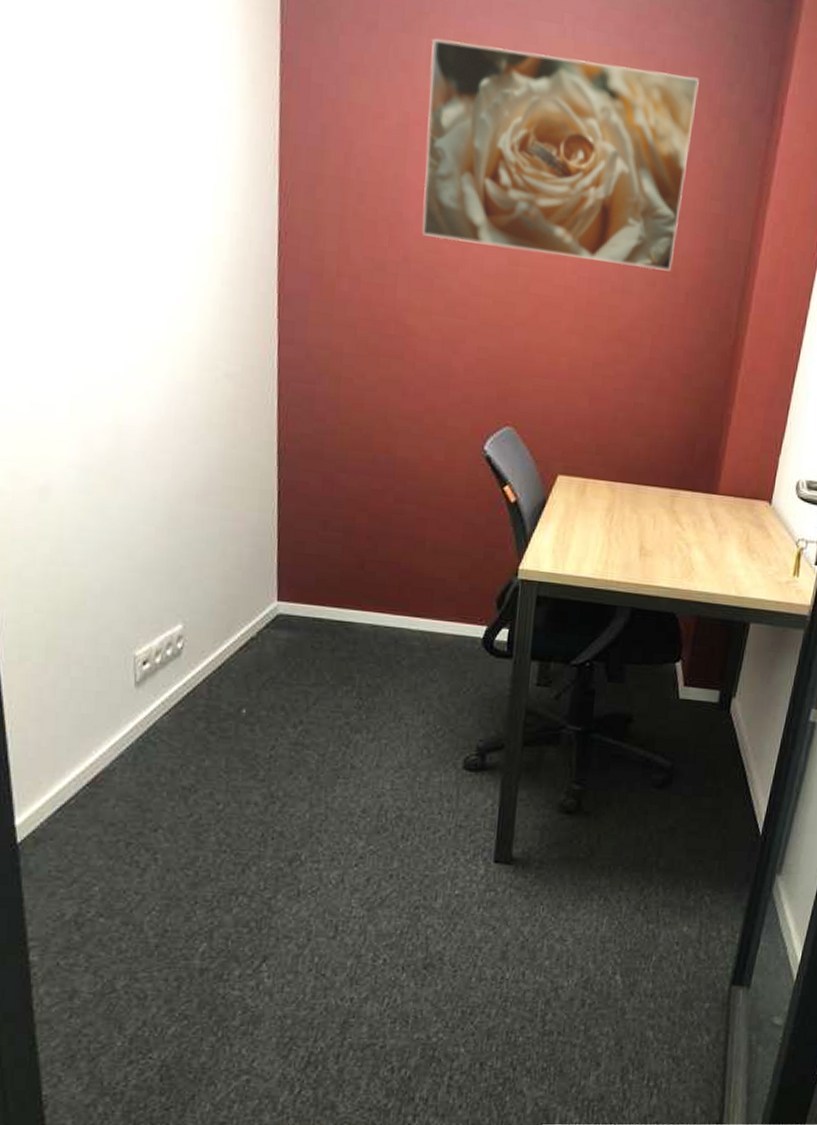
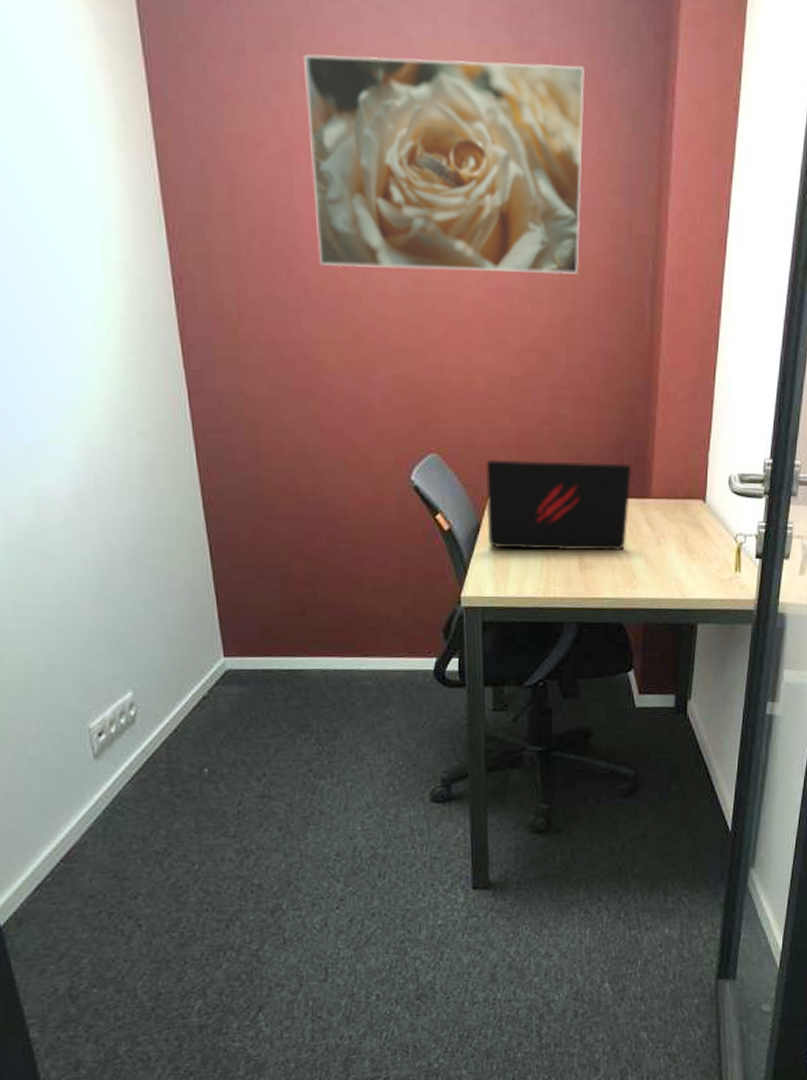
laptop: none [552,439,702,542] -> present [486,459,632,551]

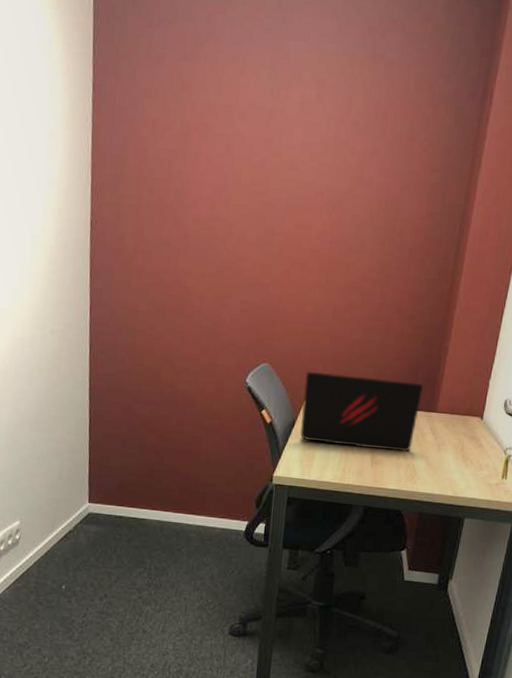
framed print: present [304,54,585,275] -> none [198,62,421,232]

